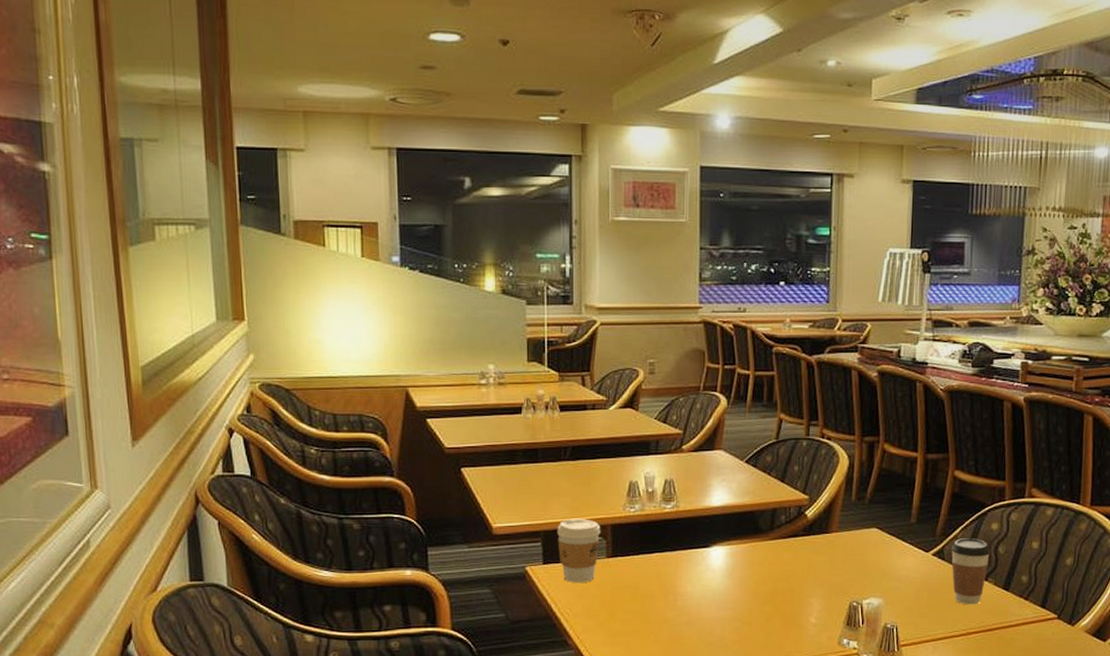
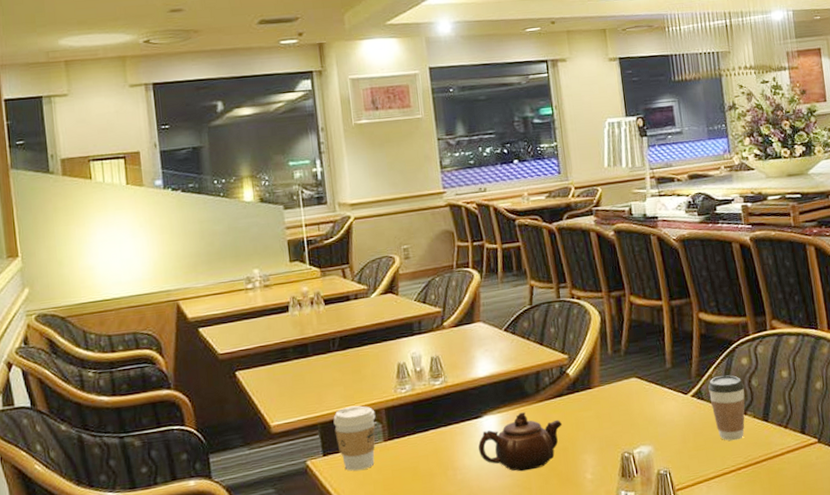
teapot: none [703,548,793,606] -> present [478,412,563,472]

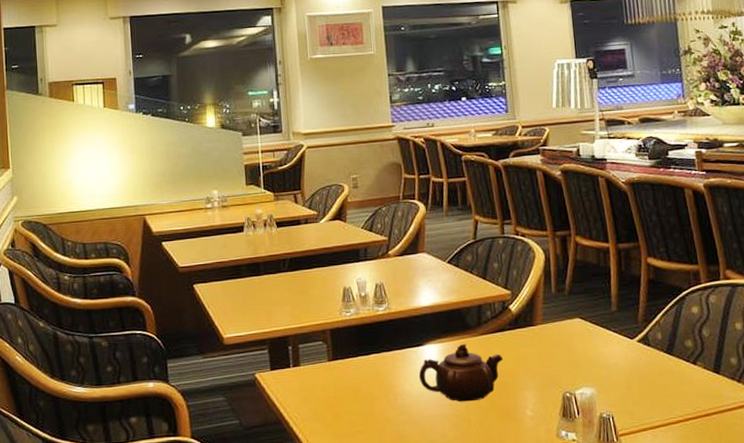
coffee cup: present [333,405,376,471] -> none [281,324,321,387]
coffee cup: present [708,375,745,441] -> none [655,323,695,391]

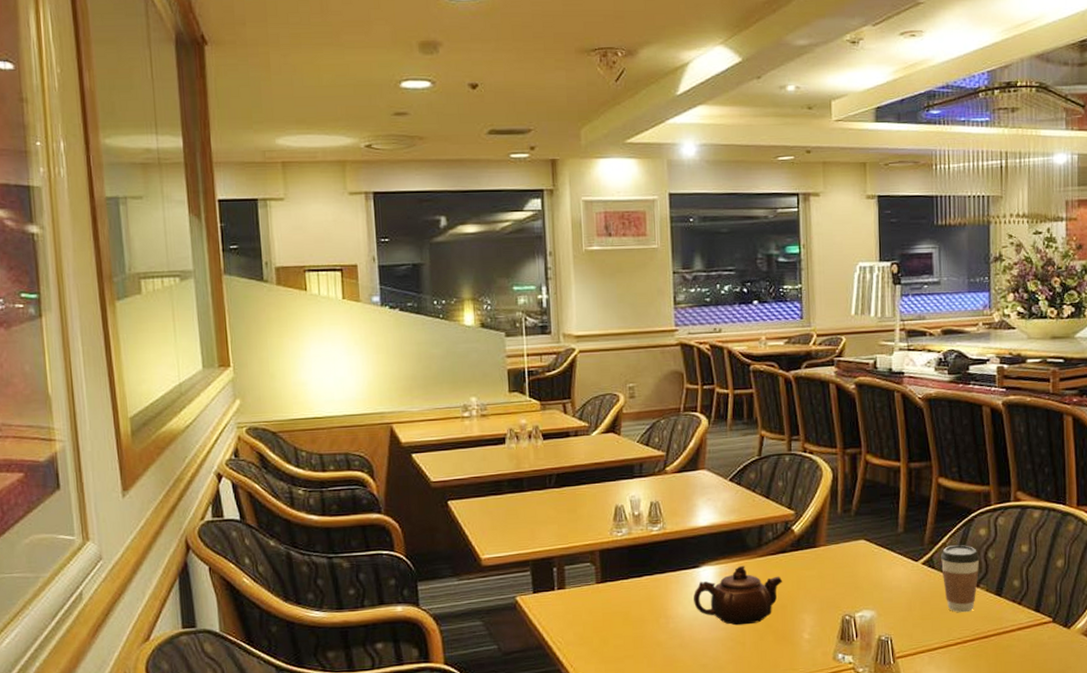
coffee cup: none [655,323,695,391] -> present [941,545,980,613]

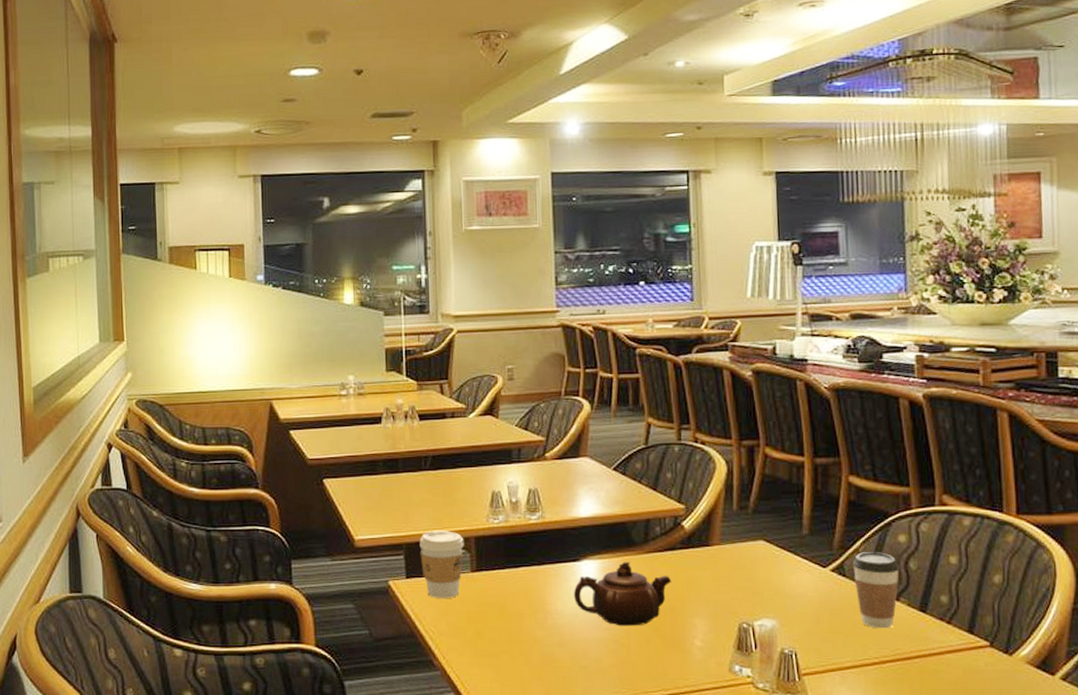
coffee cup: none [545,545,589,610] -> present [419,530,464,598]

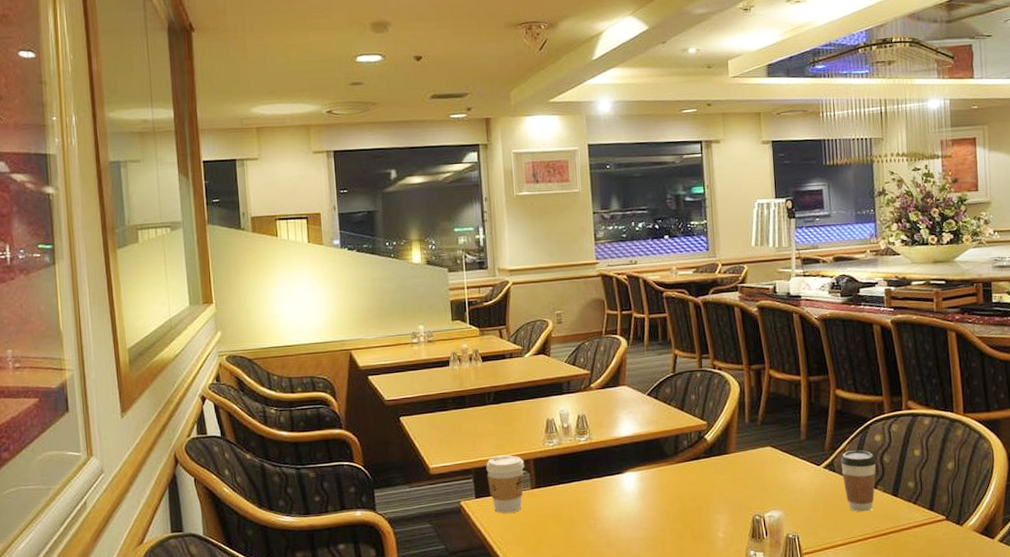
teapot: present [574,562,672,626] -> none [618,471,698,526]

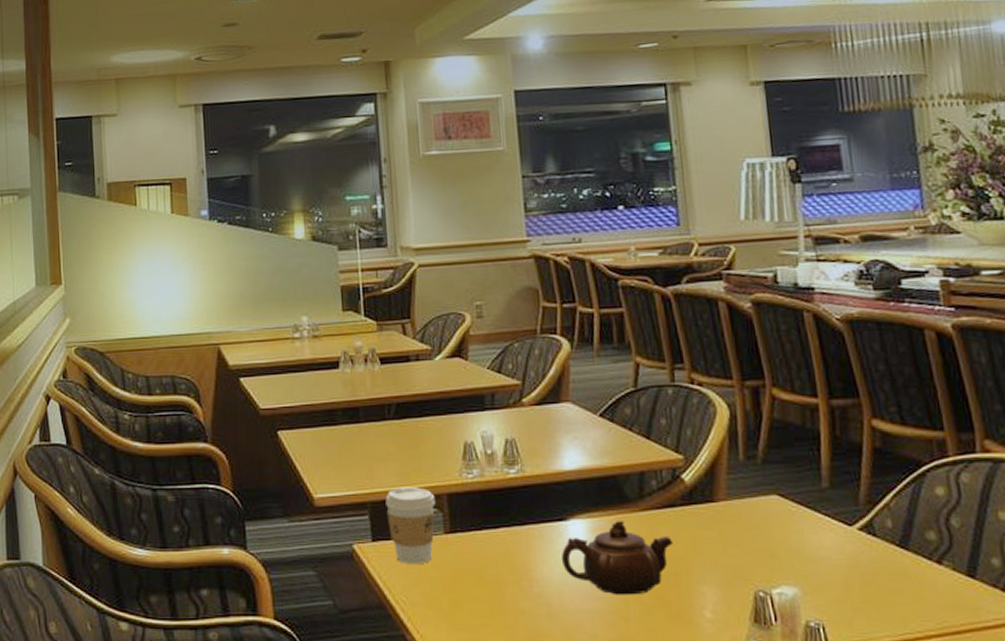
teapot: none [618,471,698,526] -> present [562,521,674,595]
coffee cup: present [841,450,877,512] -> none [884,507,940,598]

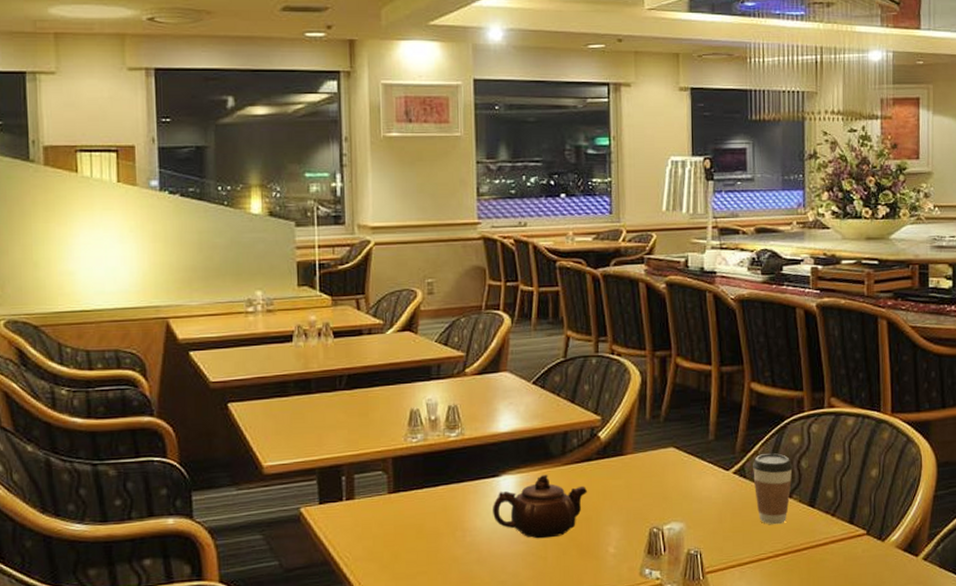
coffee cup: present [385,486,436,564] -> none [333,451,381,523]
coffee cup: none [884,507,940,598] -> present [753,453,793,525]

